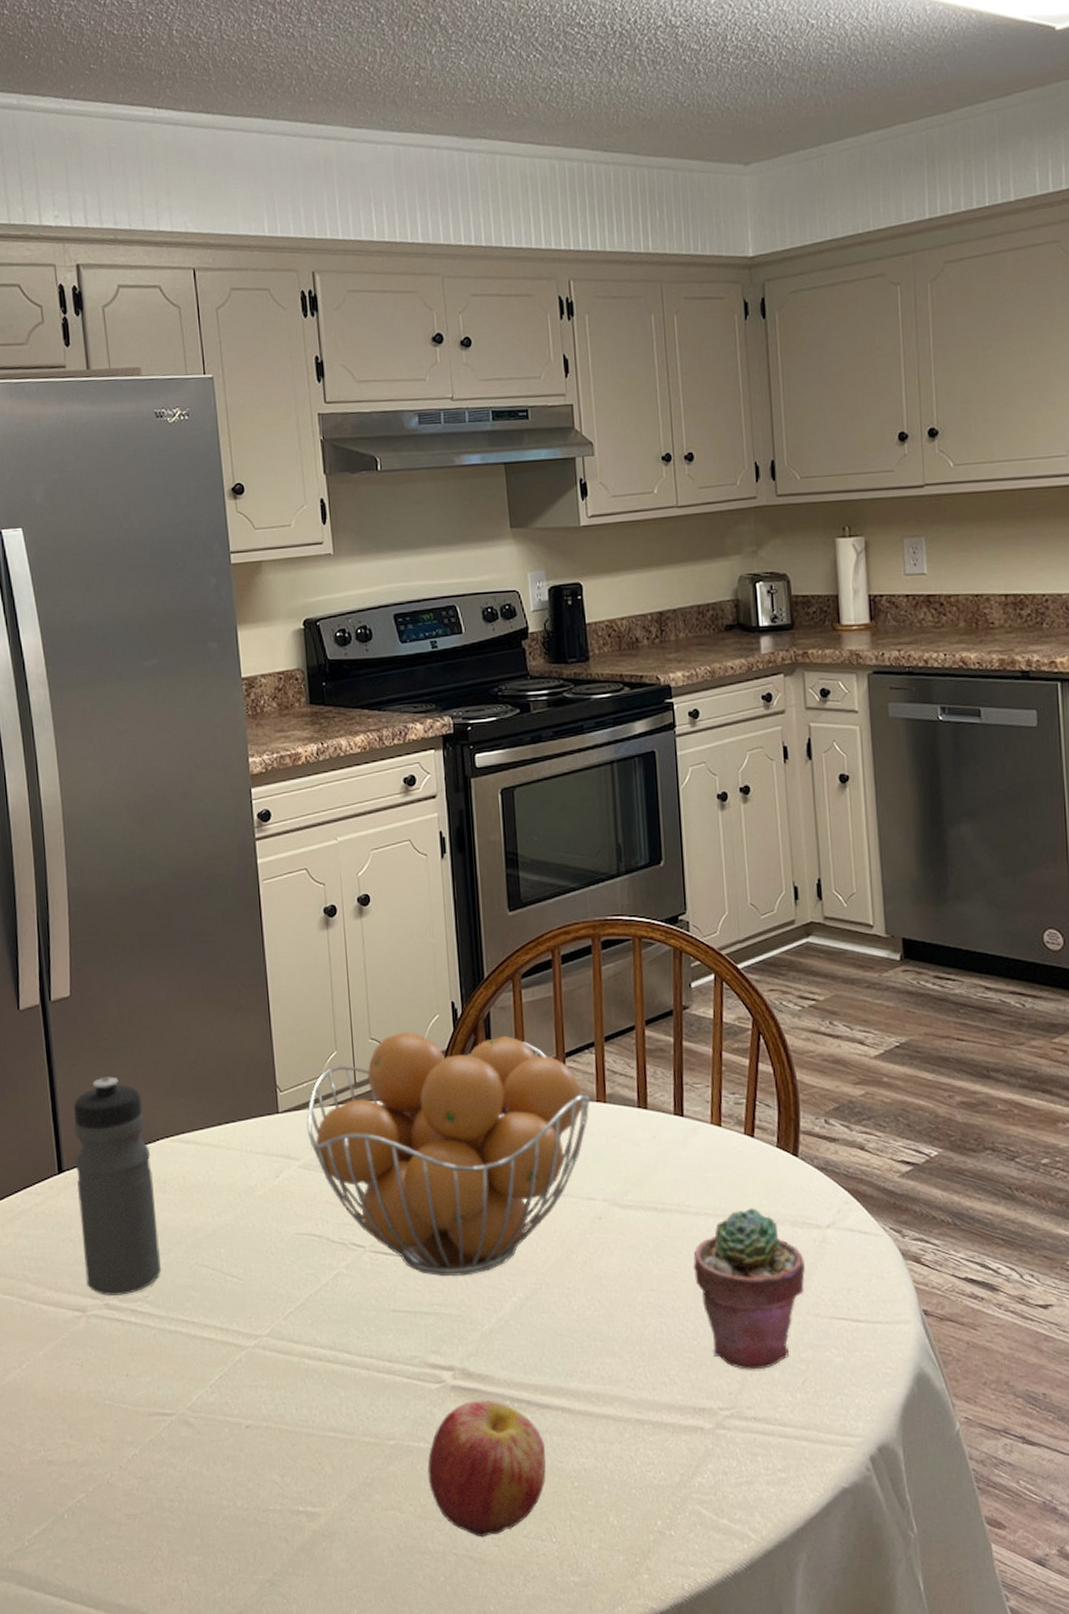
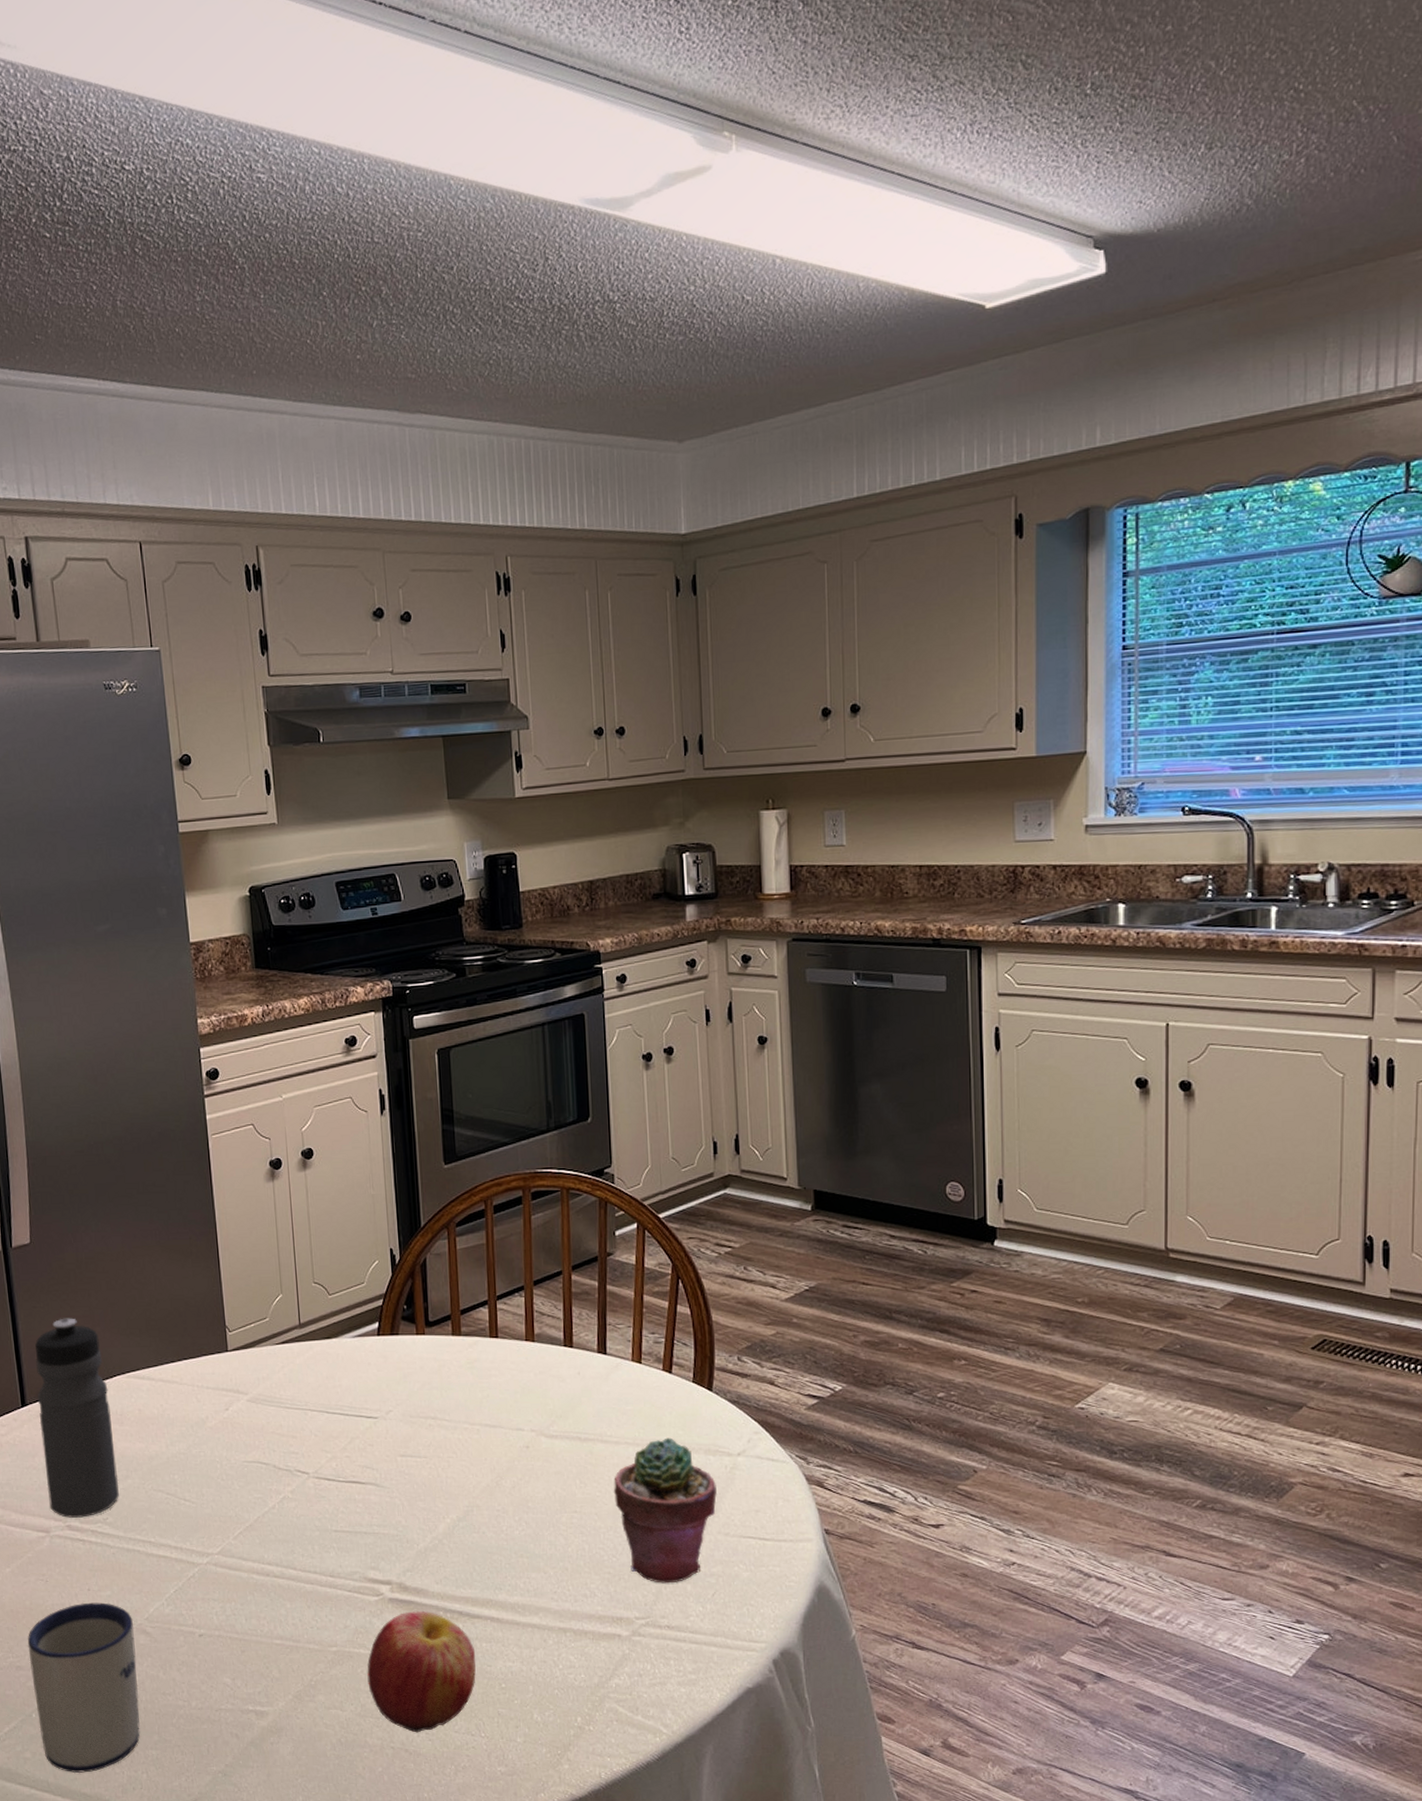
mug: none [60,1390,181,1581] -> present [27,1602,140,1773]
fruit basket: present [306,1032,590,1277] -> none [254,1277,519,1501]

